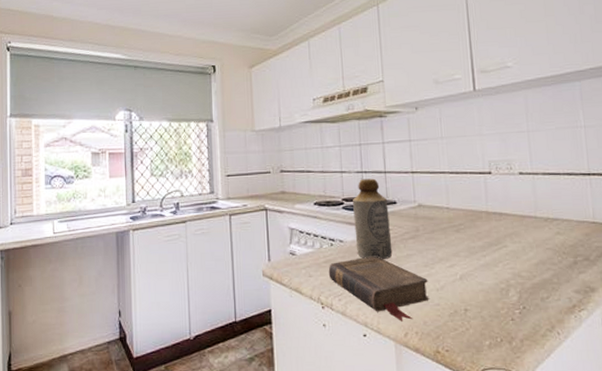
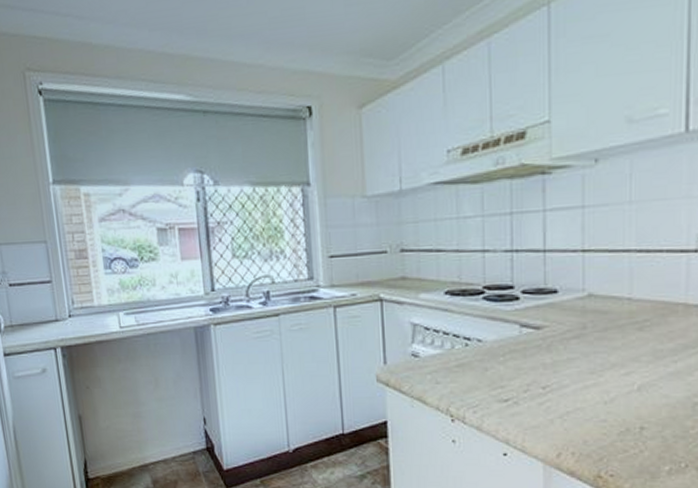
book: present [328,256,429,321] -> none [461,359,593,440]
bottle: present [353,178,393,260] -> none [497,259,548,365]

